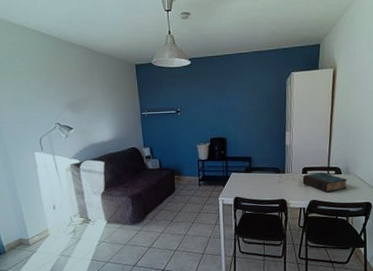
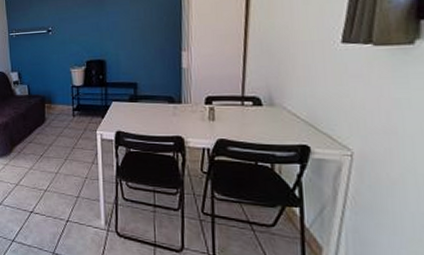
book: present [302,172,347,193] -> none [205,103,271,130]

